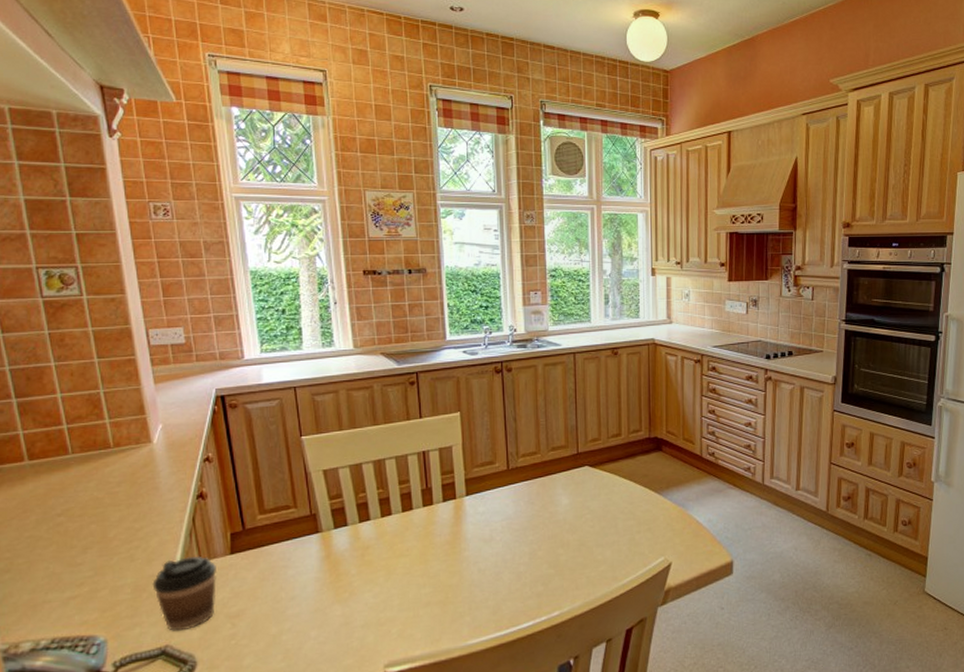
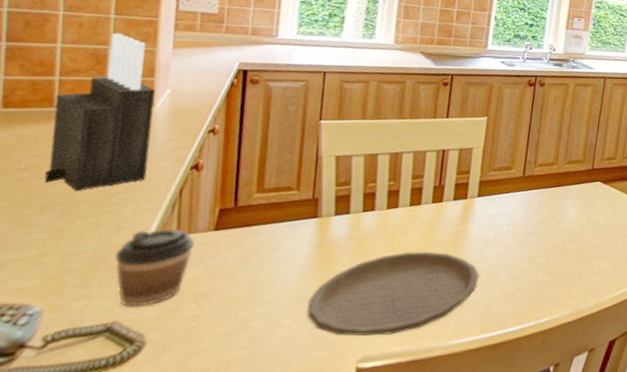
knife block: none [69,376,161,530] -> present [44,32,156,192]
plate: none [328,555,483,644] -> present [307,251,480,336]

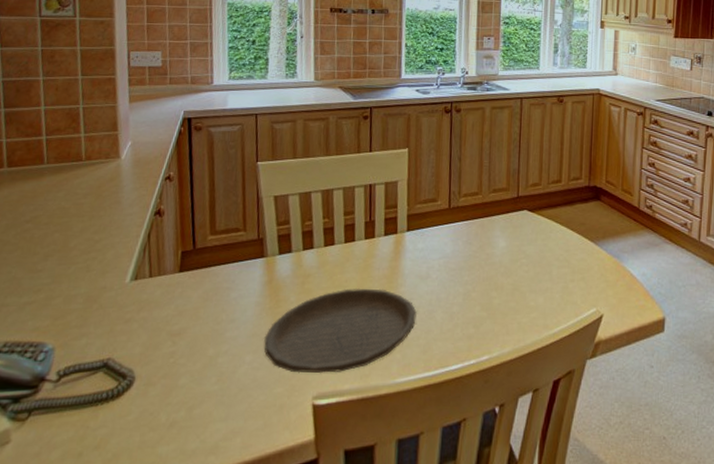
knife block: present [44,32,156,192] -> none [44,92,121,240]
coffee cup: present [114,228,195,307] -> none [103,271,165,345]

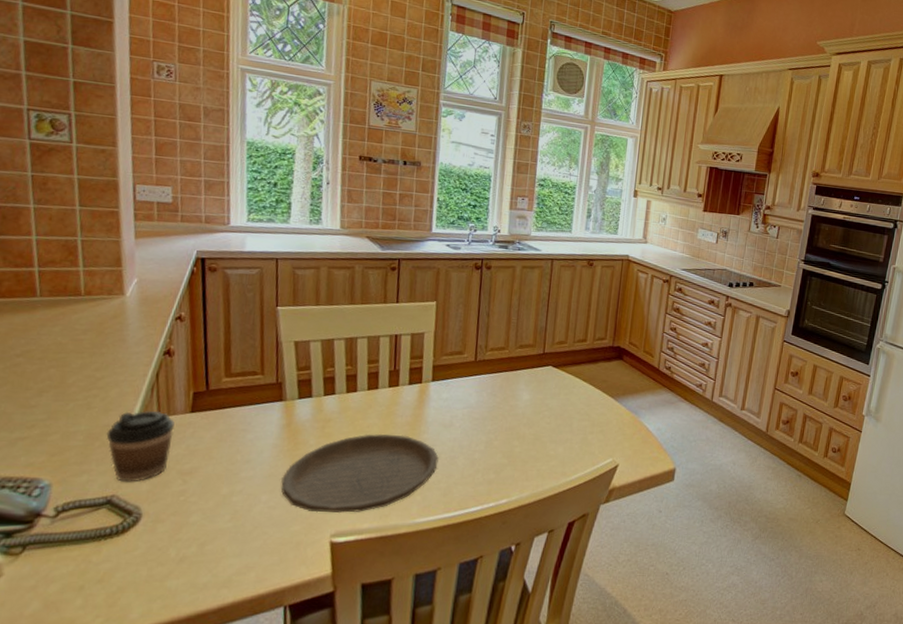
coffee cup: none [103,271,165,345] -> present [106,410,175,482]

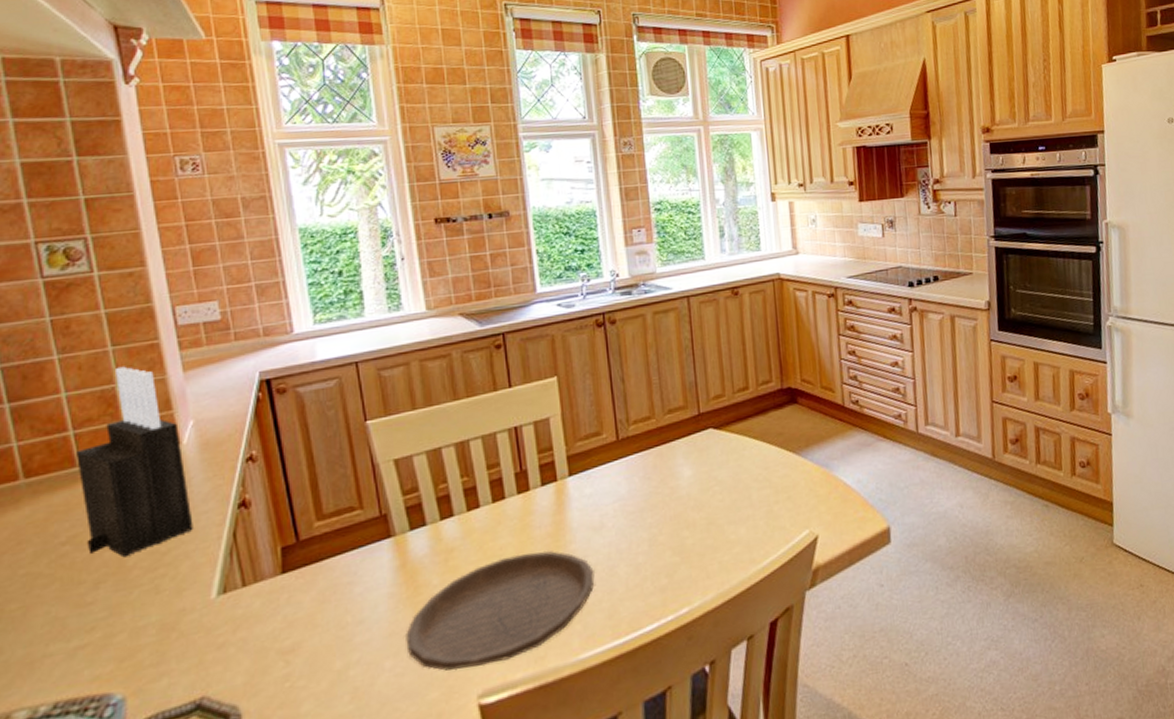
knife block: none [37,224,126,376] -> present [77,366,193,558]
coffee cup: present [106,410,175,482] -> none [183,579,265,678]

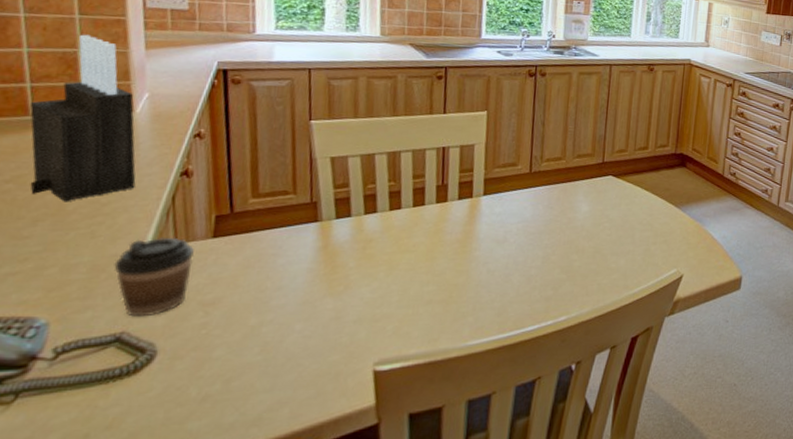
coffee cup: none [183,579,265,678] -> present [114,237,194,317]
plate: present [406,550,595,671] -> none [317,252,492,340]

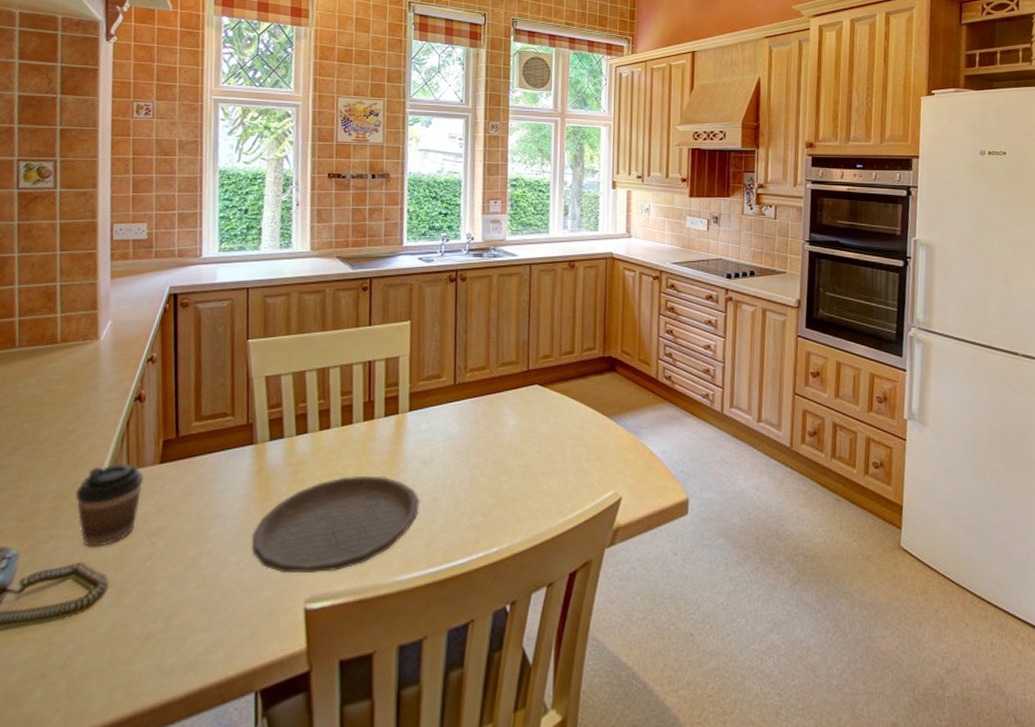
knife block: present [30,34,136,202] -> none [12,268,99,431]
plate: none [317,252,492,340] -> present [251,475,420,574]

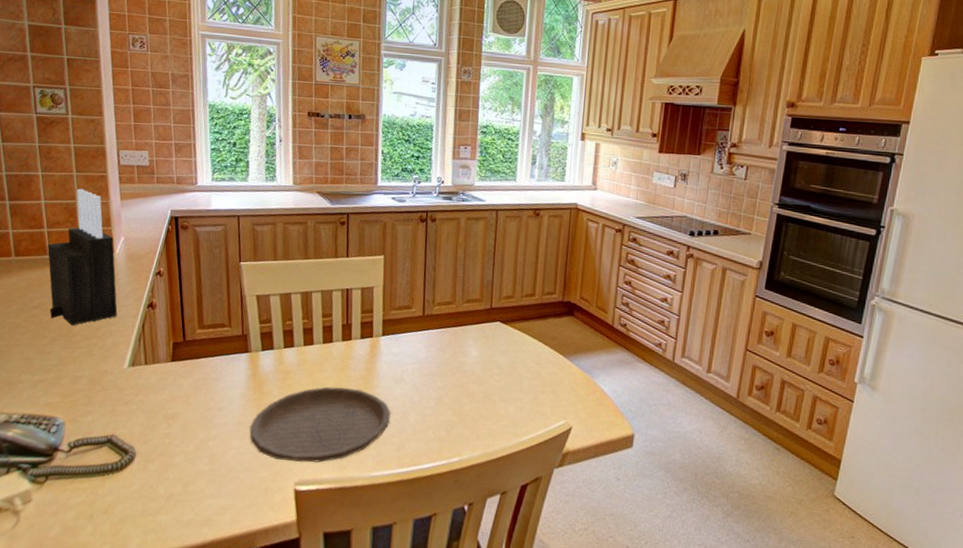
knife block: none [12,268,99,431] -> present [48,188,117,326]
coffee cup: present [75,463,144,547] -> none [105,358,159,424]

